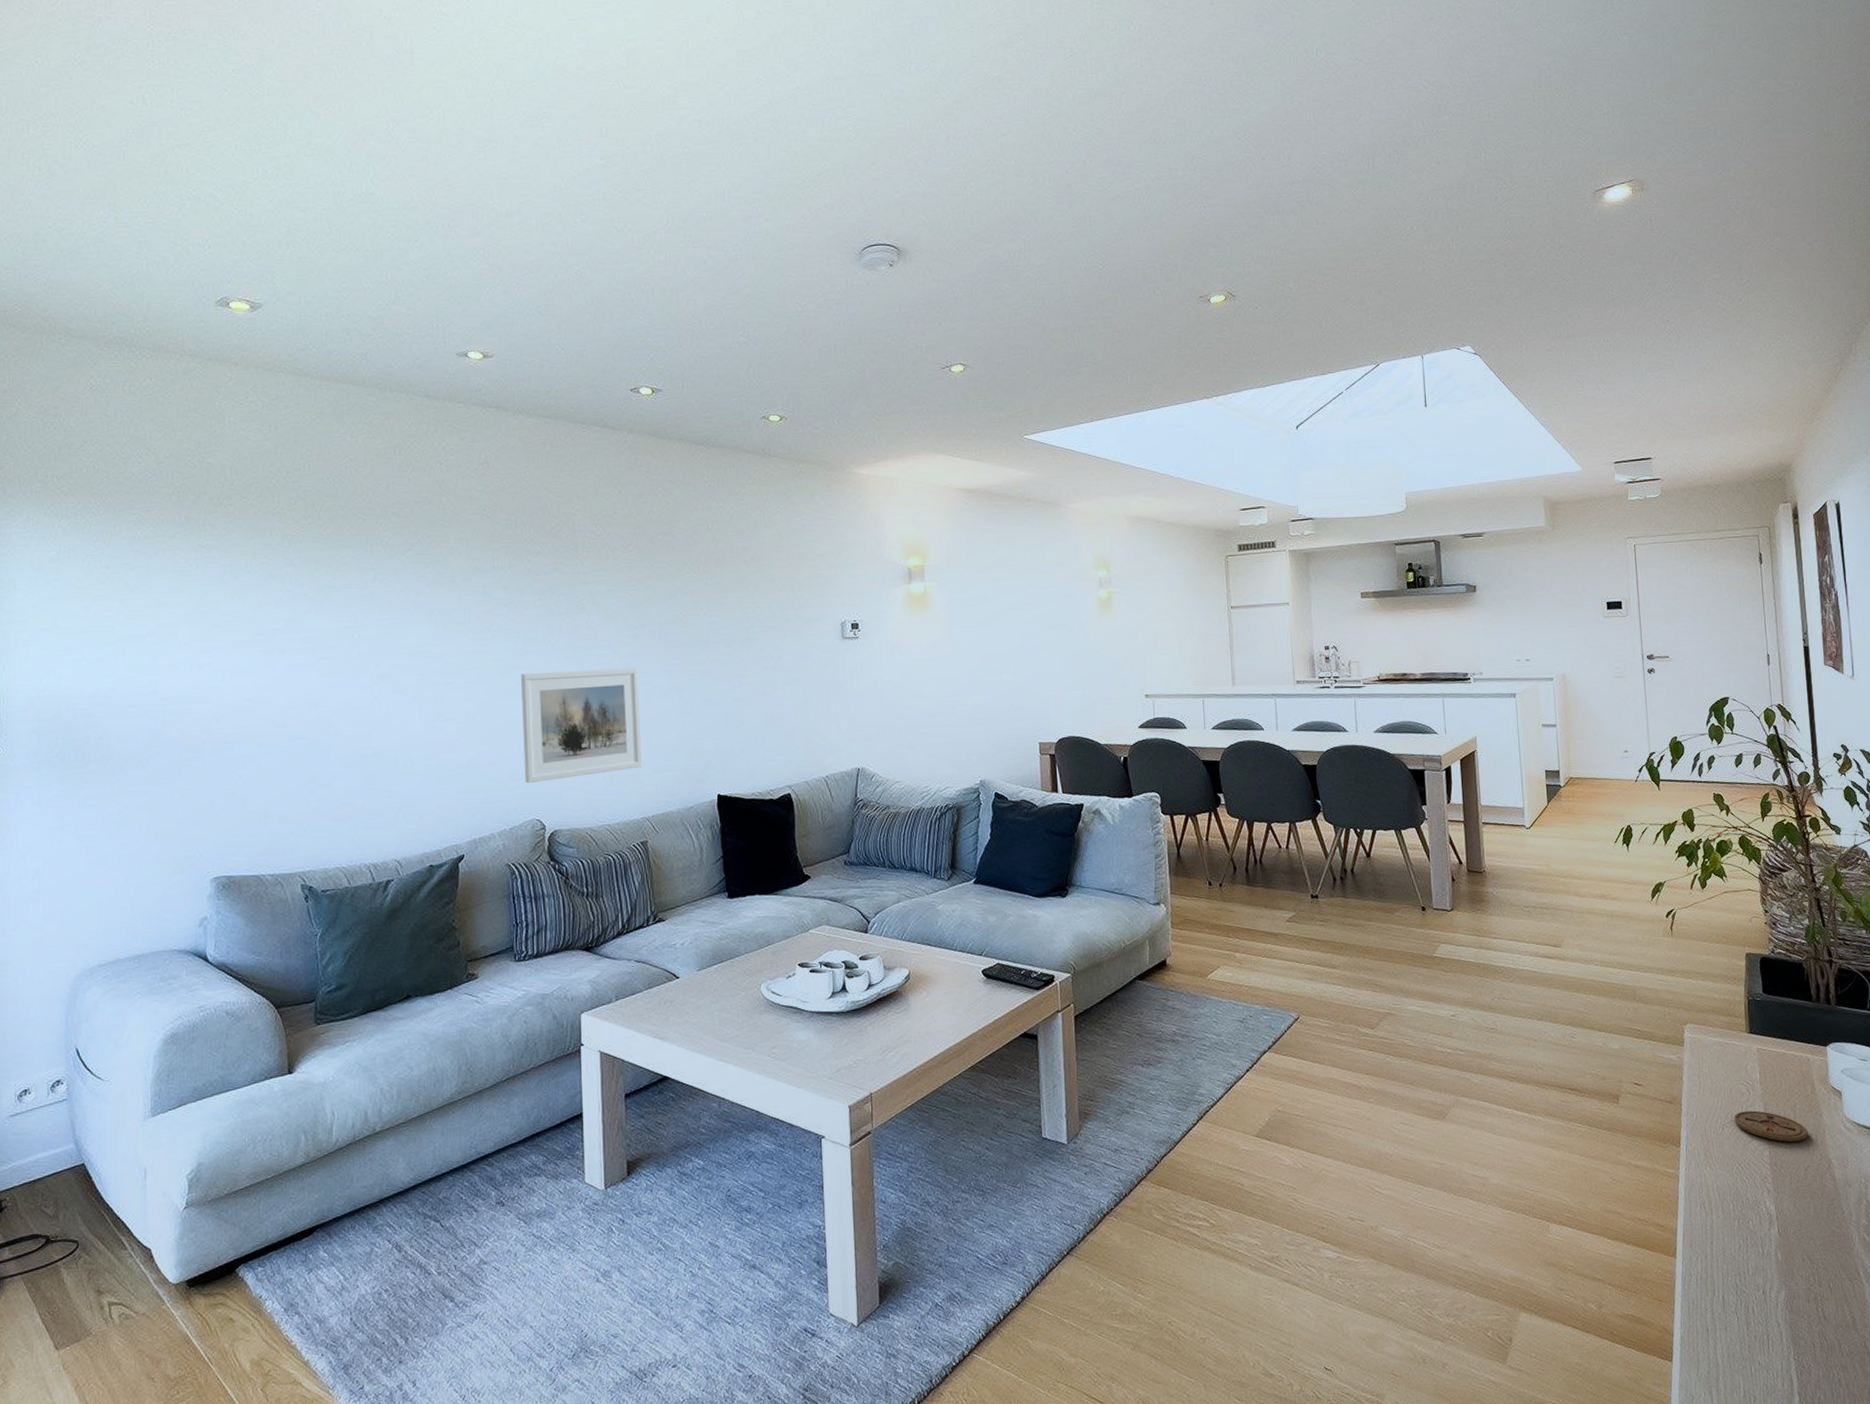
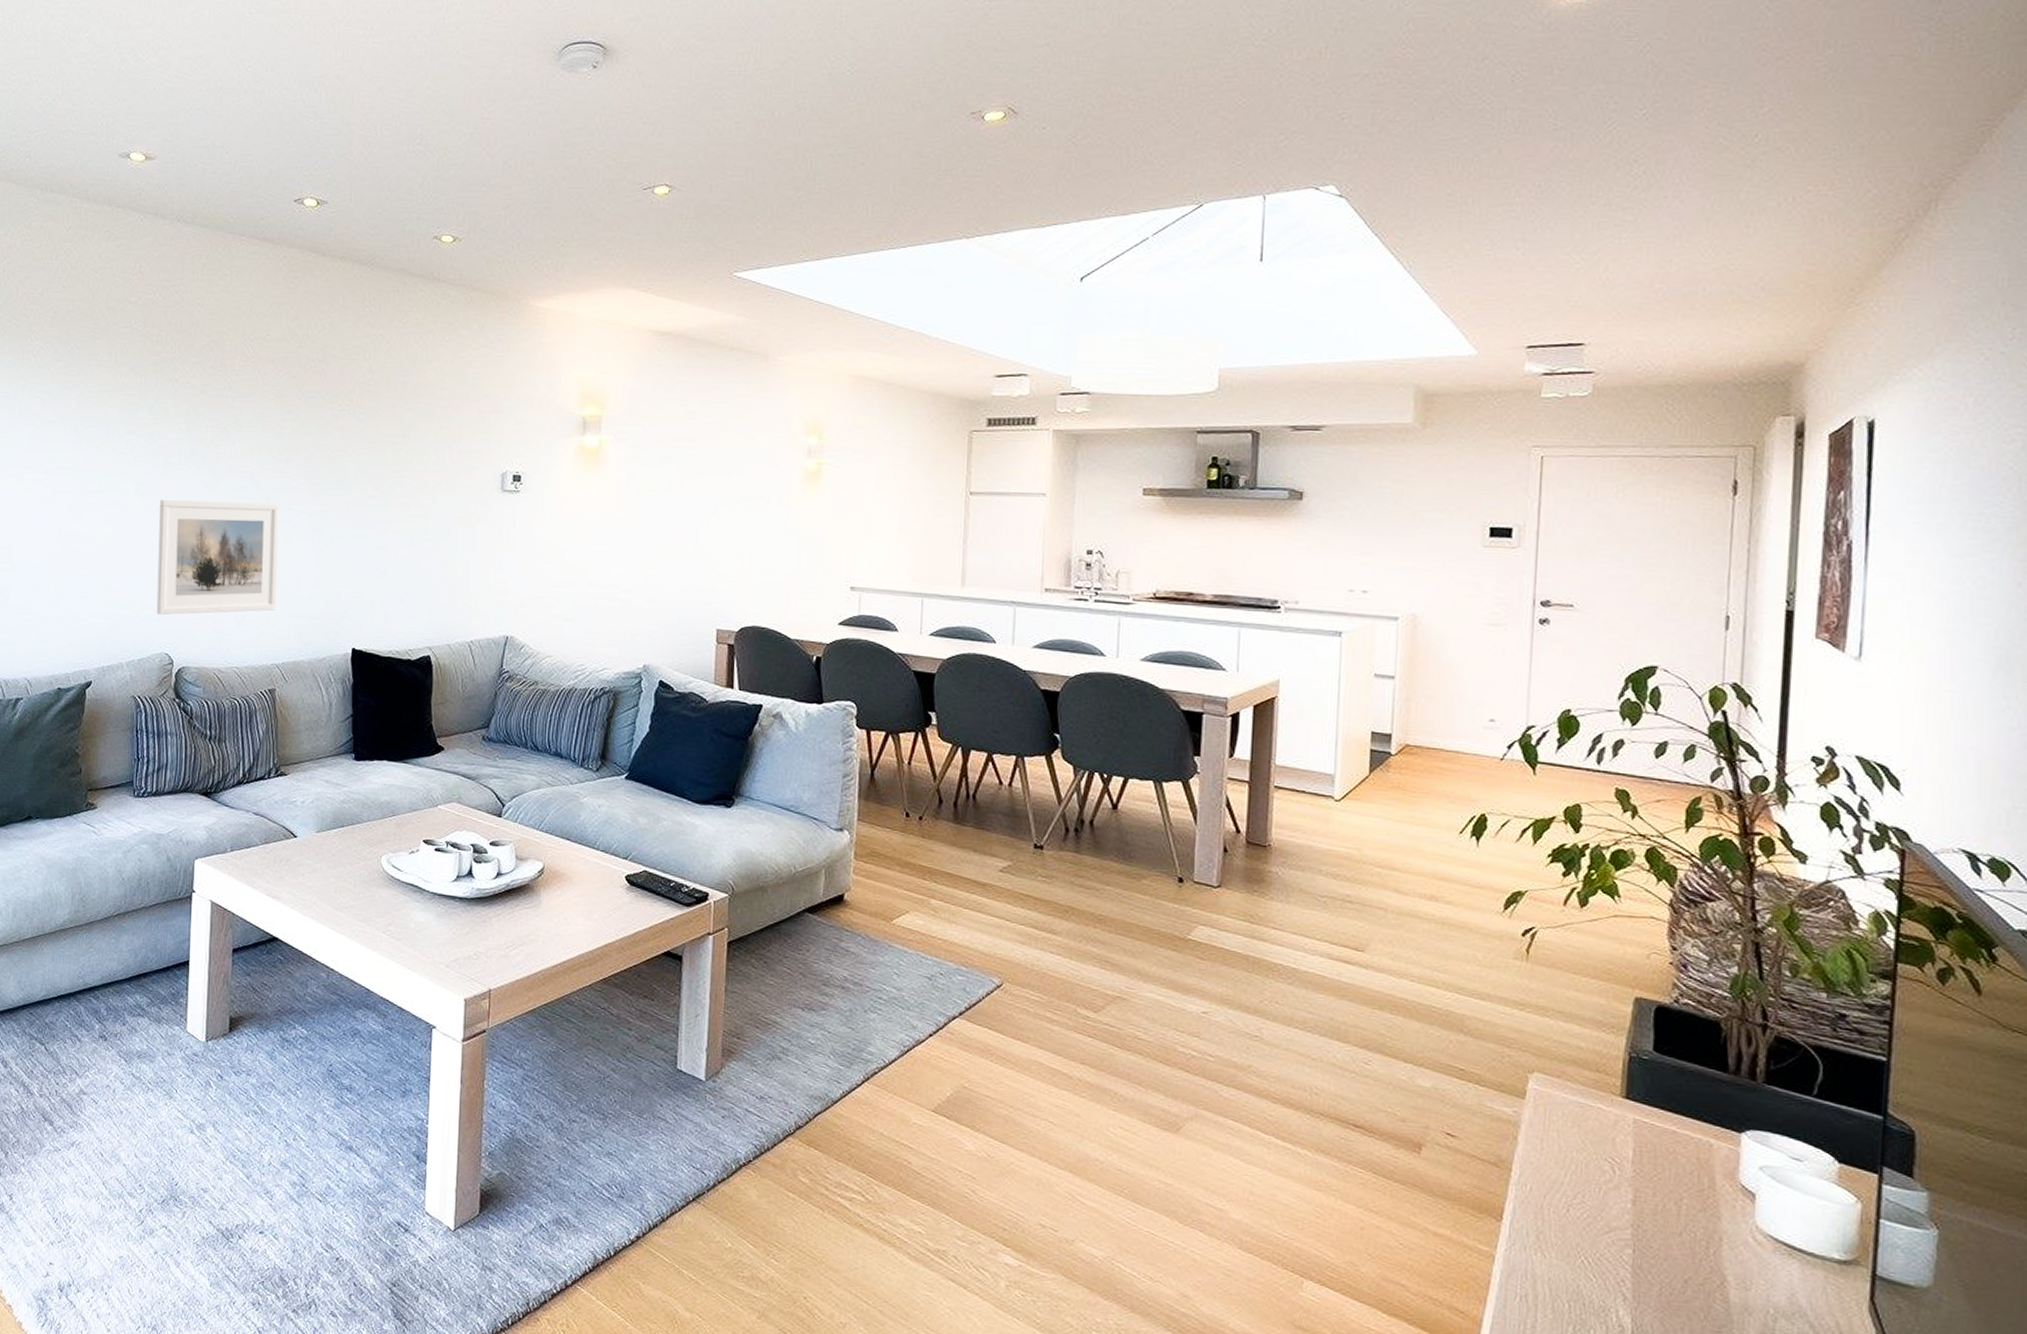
coaster: present [1734,1110,1808,1142] -> none [1586,1193,1696,1245]

